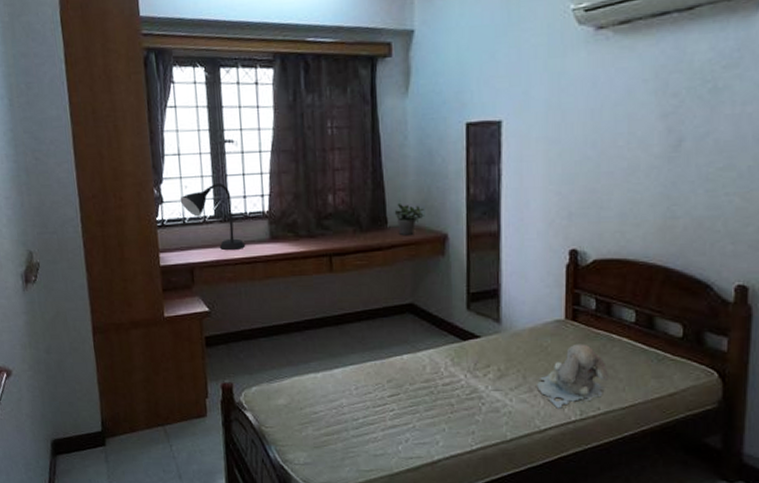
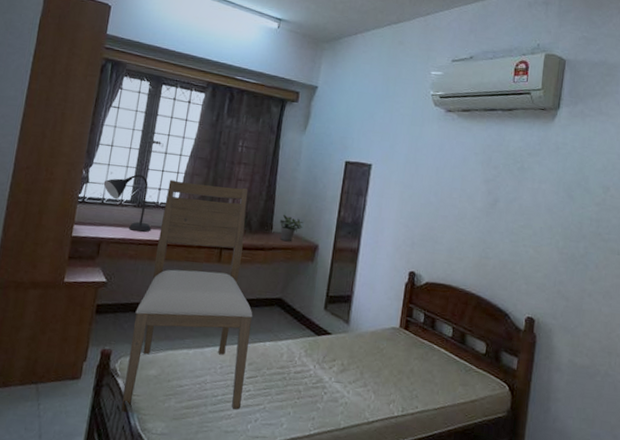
chair: none [248,178,386,446] -> present [120,180,253,413]
stuffed animal: present [537,344,610,410] -> none [371,349,428,405]

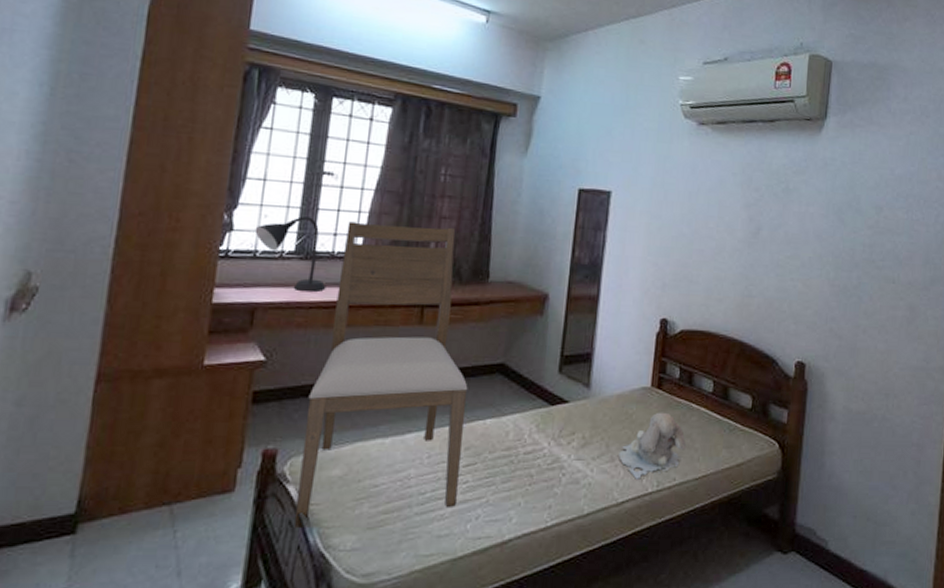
potted plant: present [279,215,303,242] -> none [497,259,528,293]
stuffed animal: none [371,349,428,405] -> present [619,412,687,481]

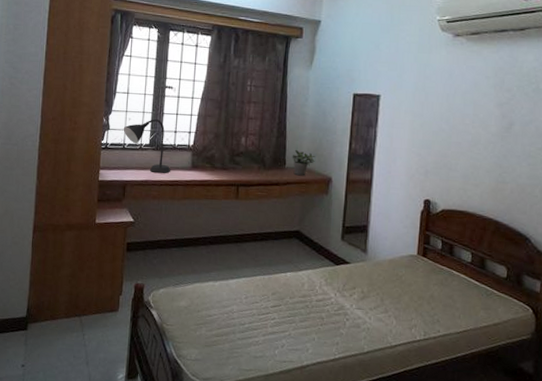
chair: present [293,221,468,529] -> none [156,122,273,342]
potted plant: none [497,259,528,293] -> present [292,150,315,176]
stuffed animal: present [619,412,687,481] -> none [391,275,449,330]

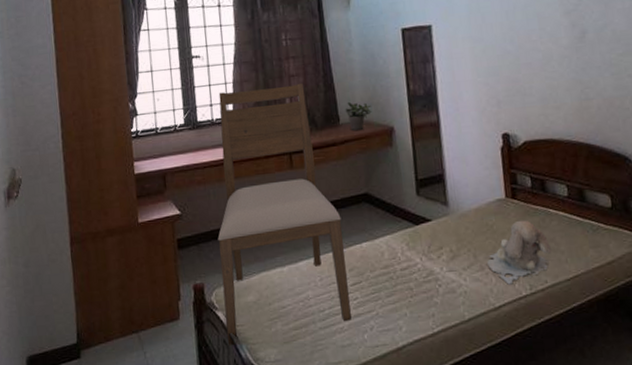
desk lamp: present [123,119,171,174] -> none [152,94,213,155]
chair: none [156,122,273,342] -> present [217,82,352,346]
stuffed animal: none [391,275,449,330] -> present [487,220,552,286]

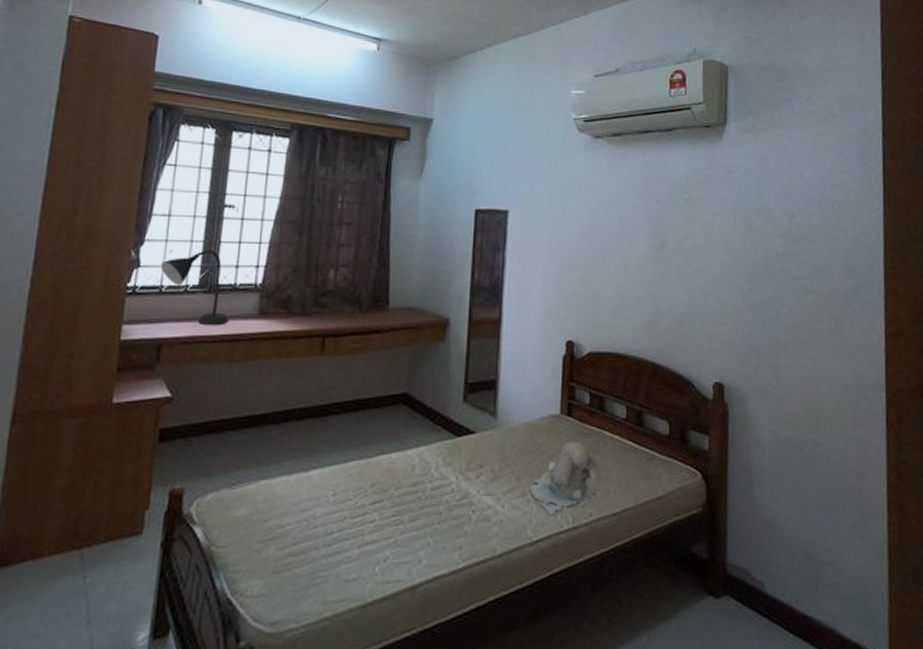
desk lamp: none [152,94,213,155] -> present [160,250,229,326]
chair: present [217,82,352,346] -> none [200,253,372,574]
potted plant: present [345,102,372,131] -> none [397,285,428,319]

